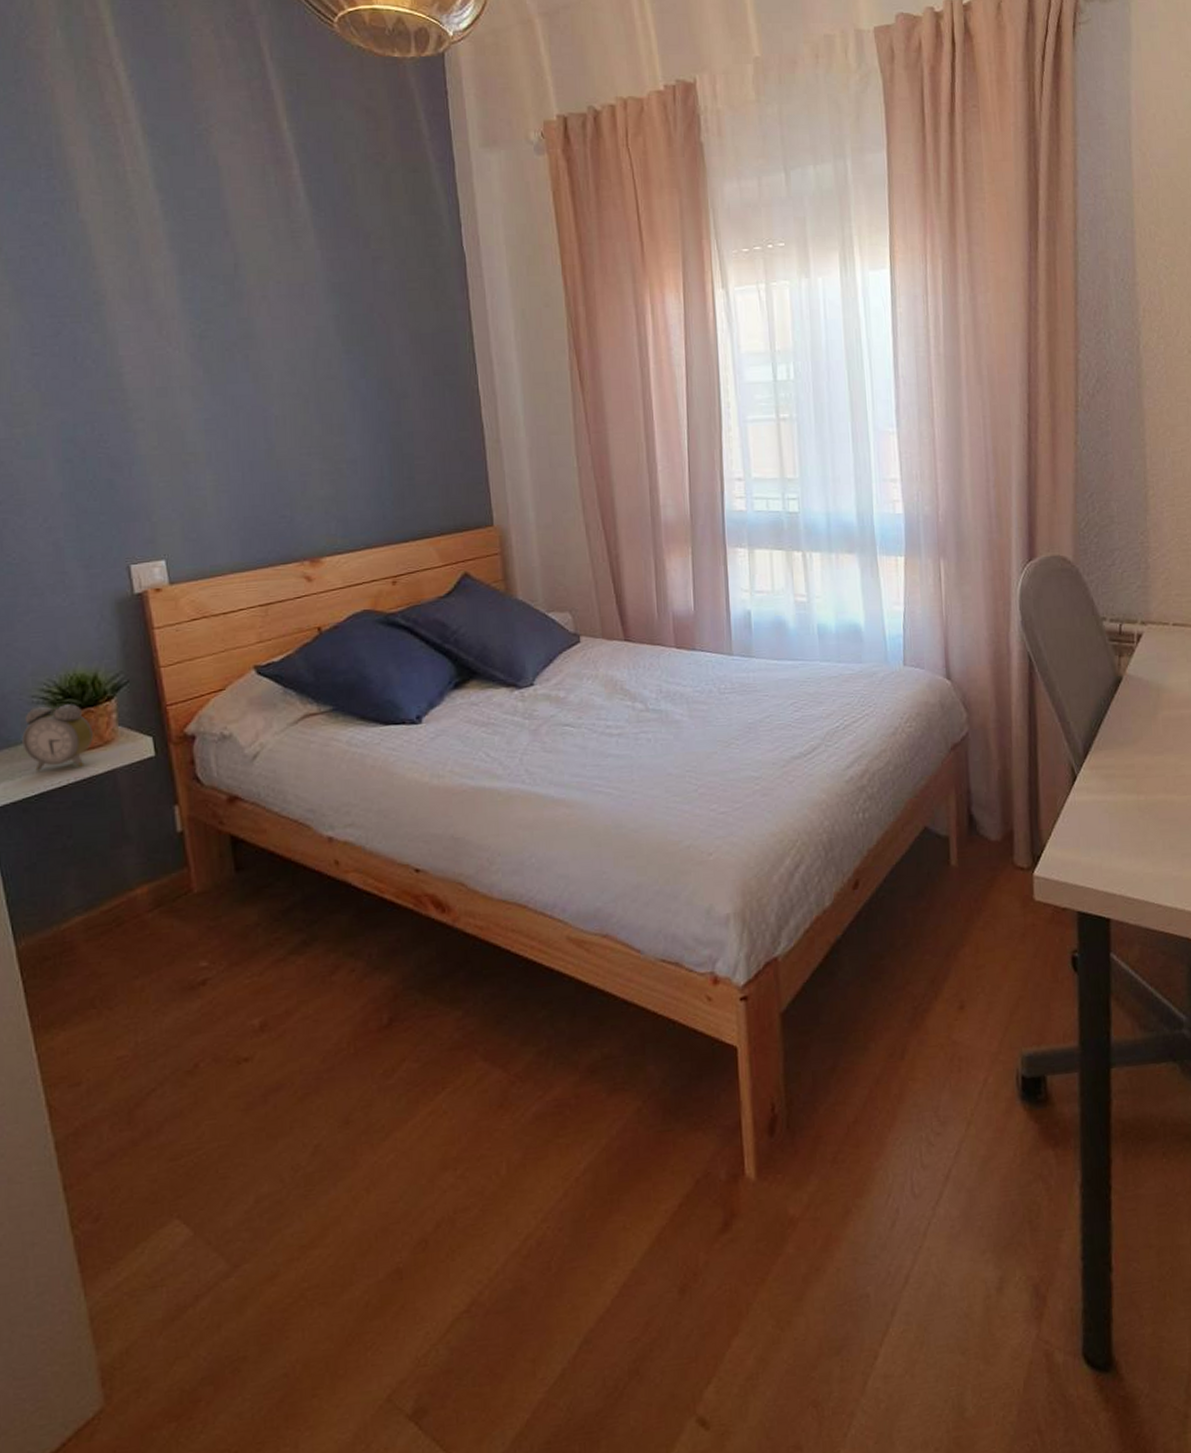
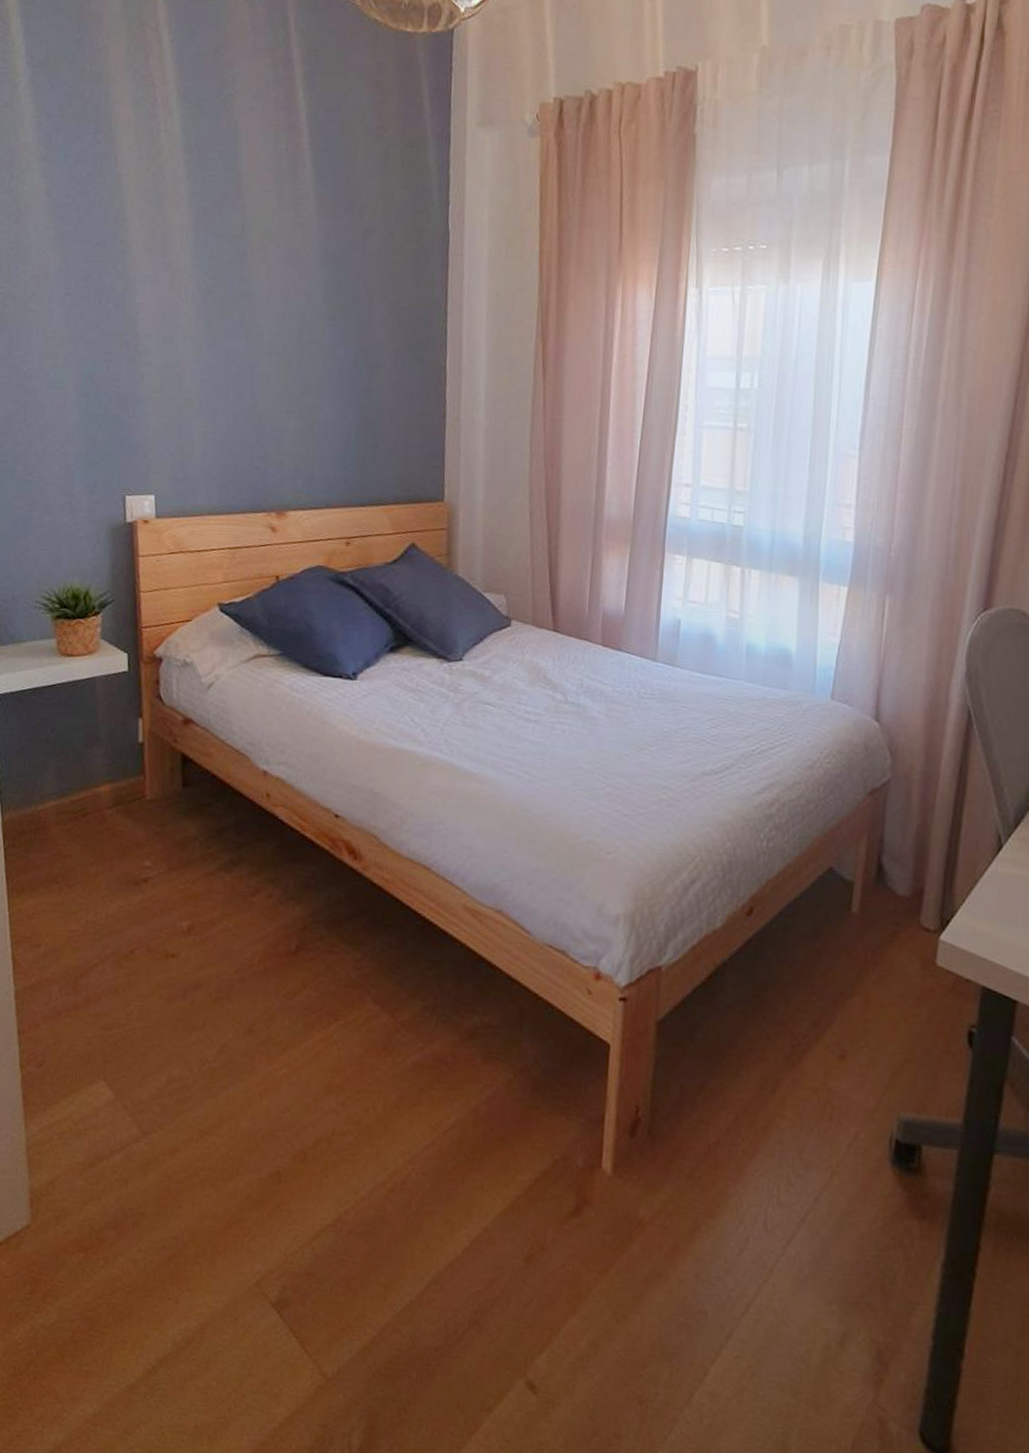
alarm clock: present [22,704,93,772] -> none [24,611,81,671]

